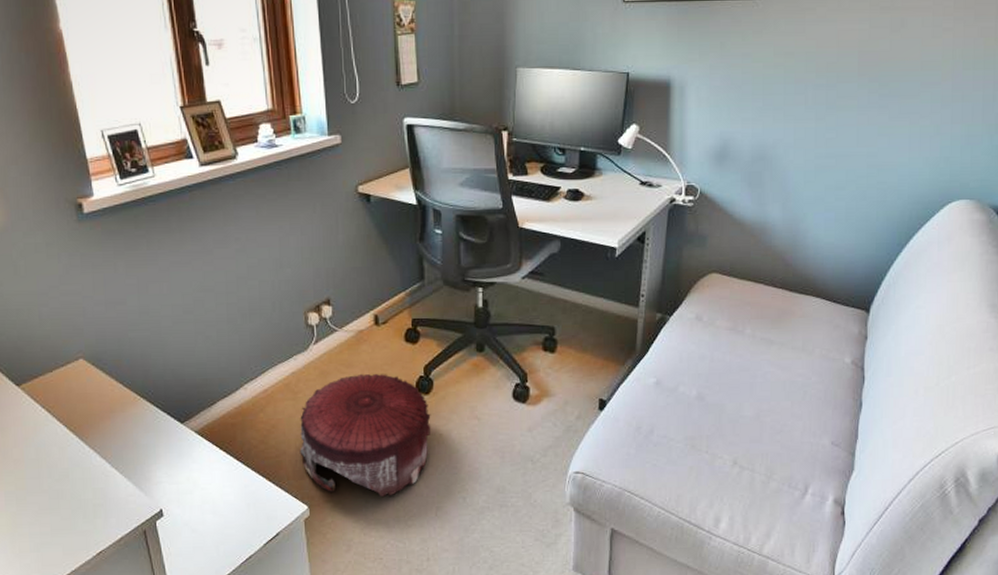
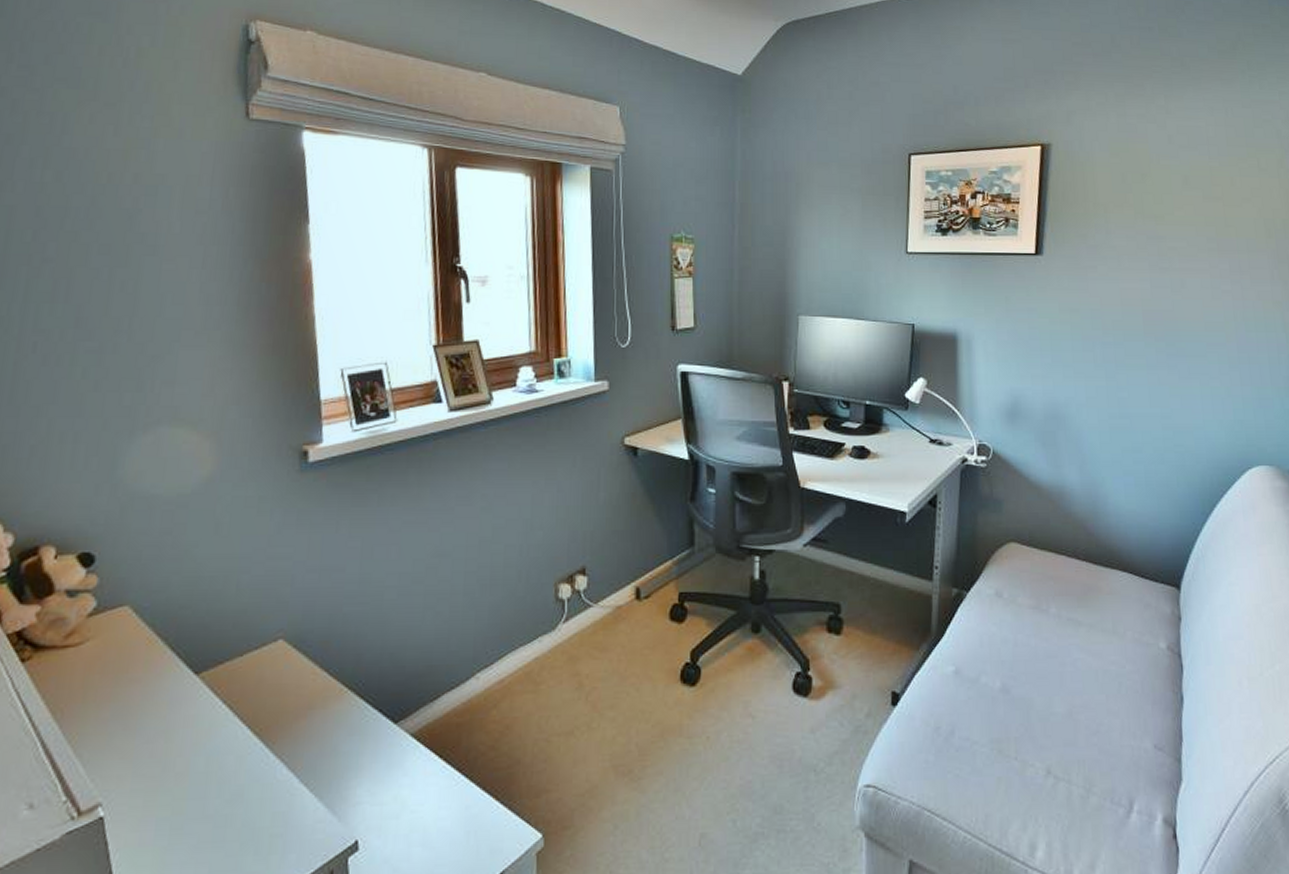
pouf: present [299,373,431,497] -> none [537,659,697,820]

